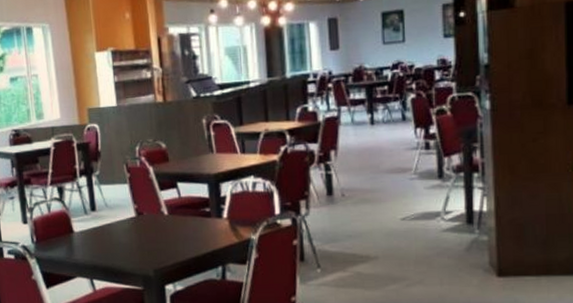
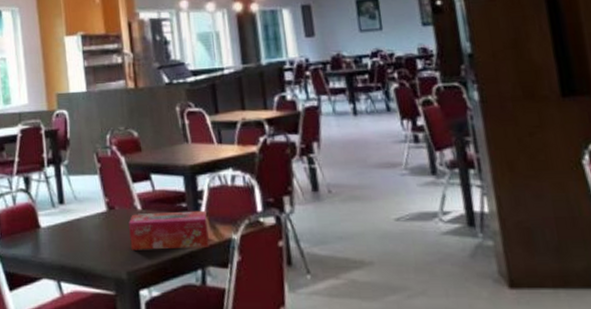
tissue box: none [156,214,230,251] -> present [129,210,209,251]

